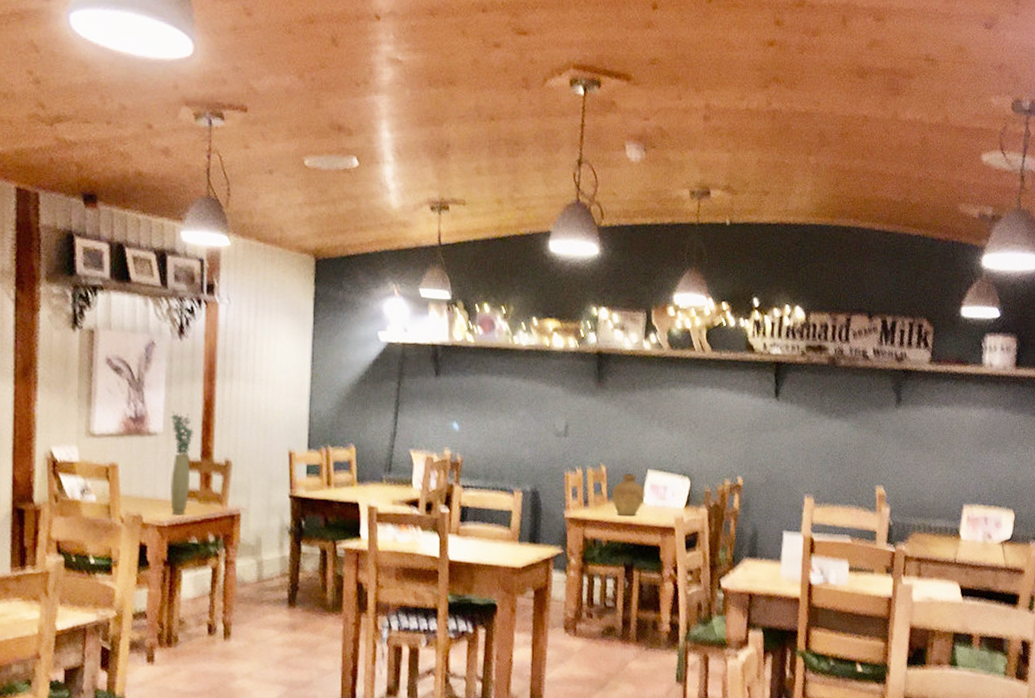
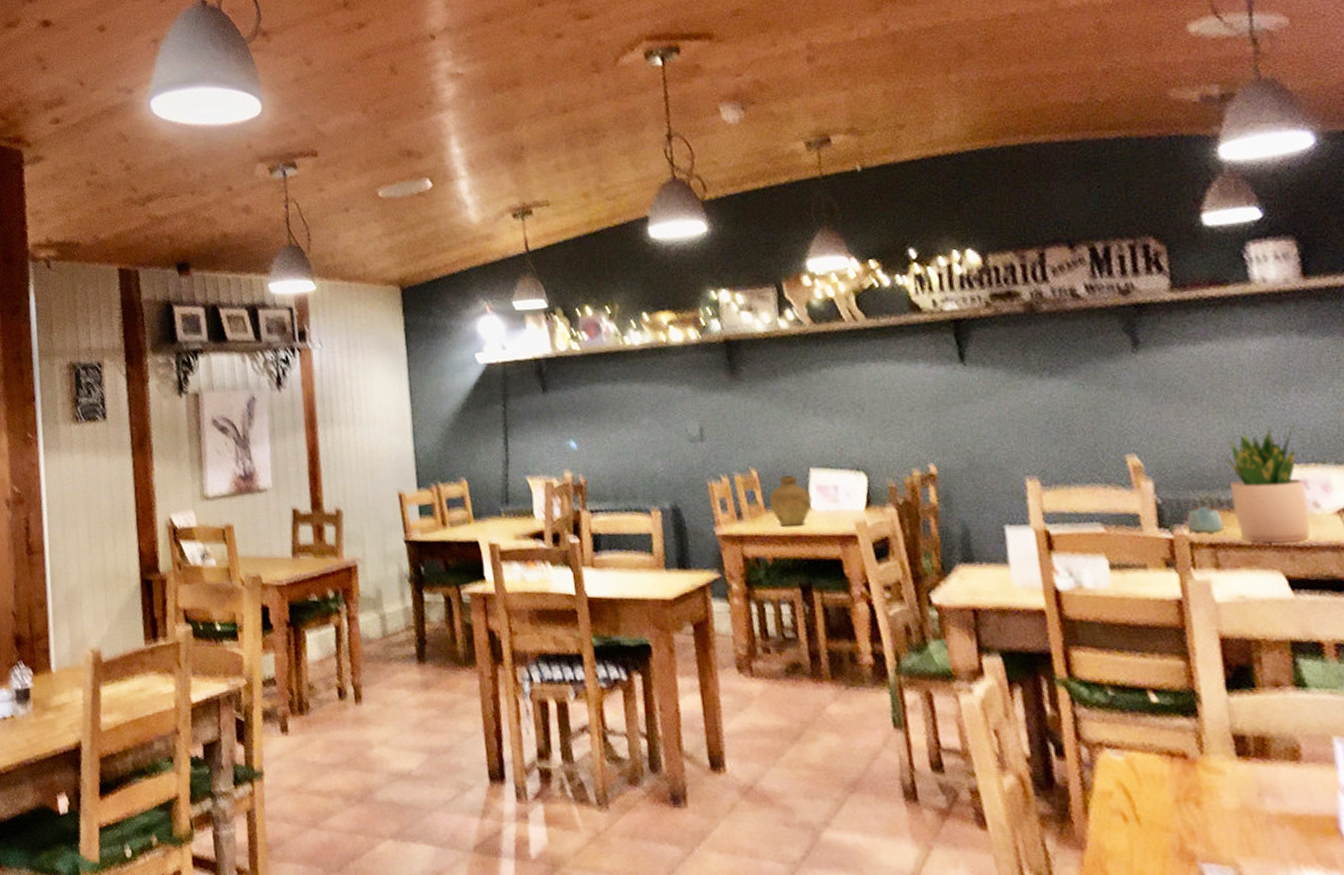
vase: present [169,411,194,515] -> none [278,465,304,573]
teapot: none [905,530,930,551] -> present [1186,506,1225,535]
planter: none [937,475,988,562] -> present [1223,423,1311,544]

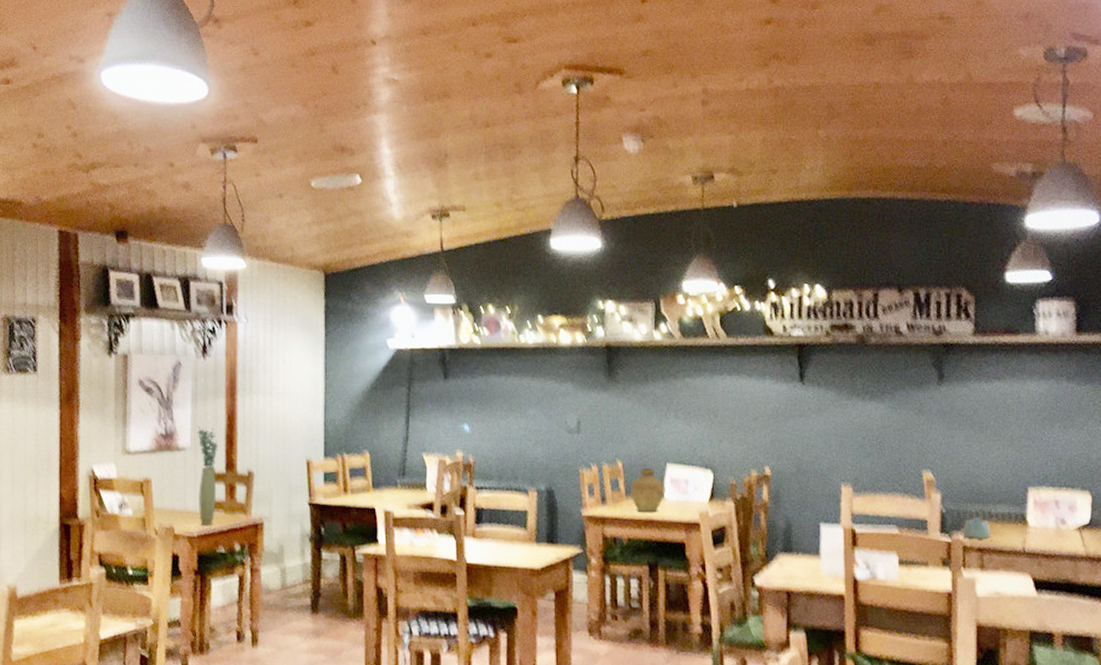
vase: none [278,465,304,573] -> present [197,427,219,526]
planter: present [1223,423,1311,544] -> none [997,454,1056,551]

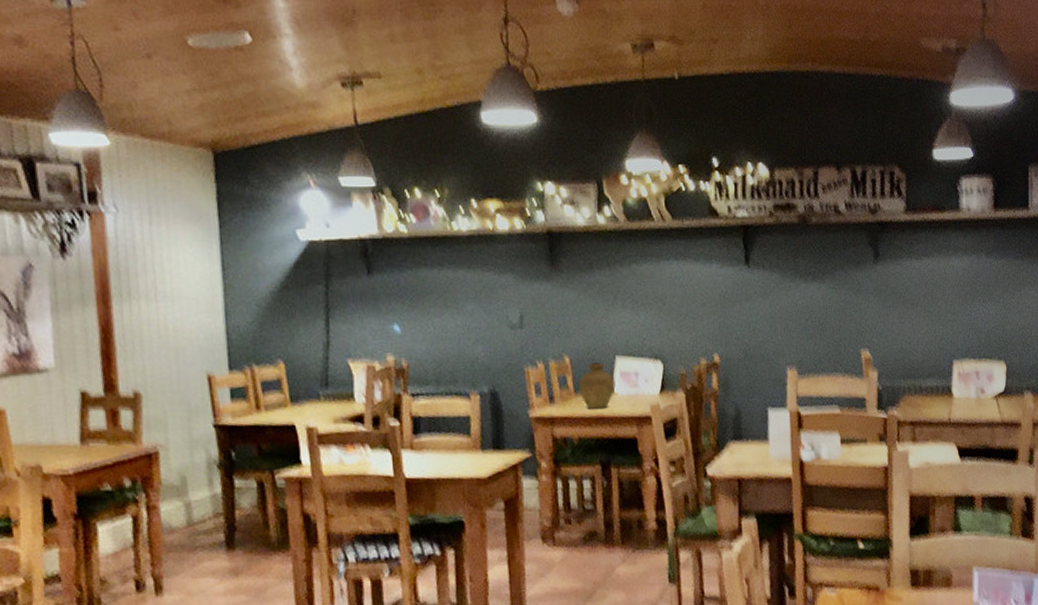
vase: present [197,427,219,526] -> none [62,342,95,461]
teapot: present [963,517,991,540] -> none [897,391,922,415]

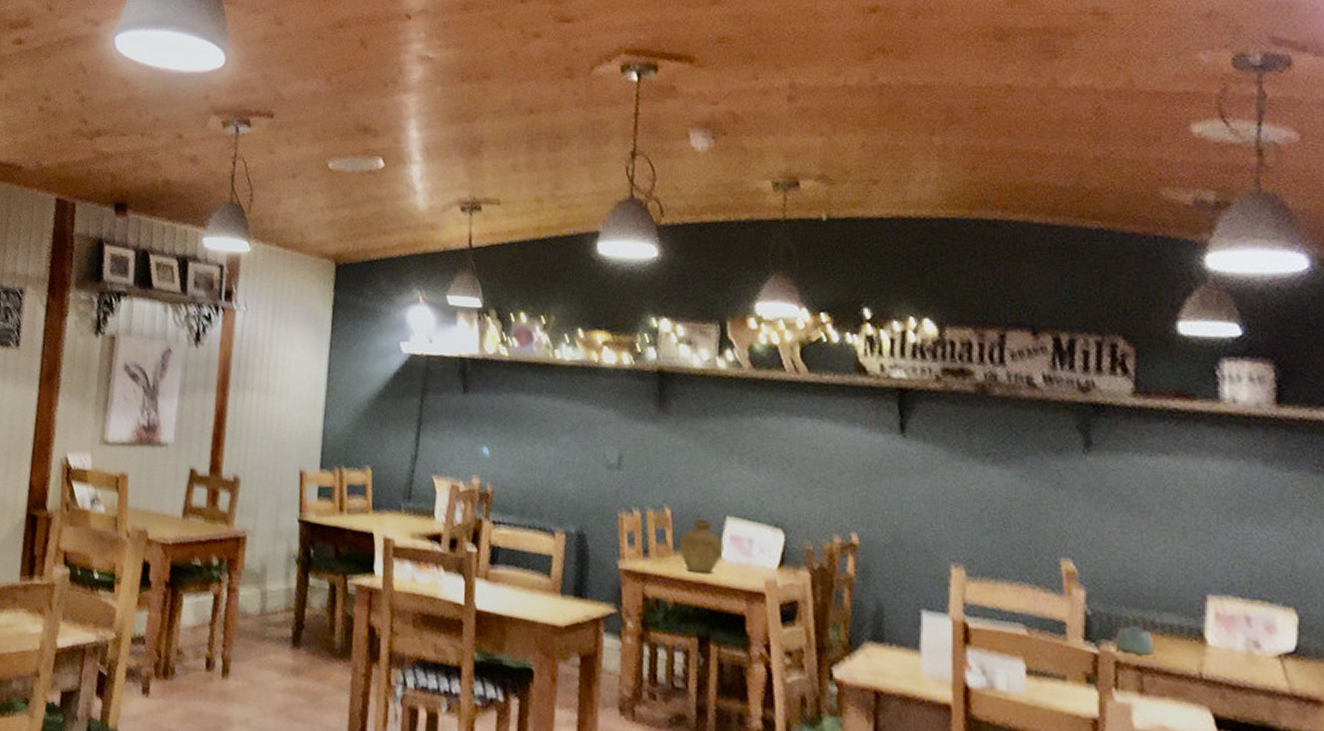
teapot: none [897,391,922,415] -> present [1115,625,1154,657]

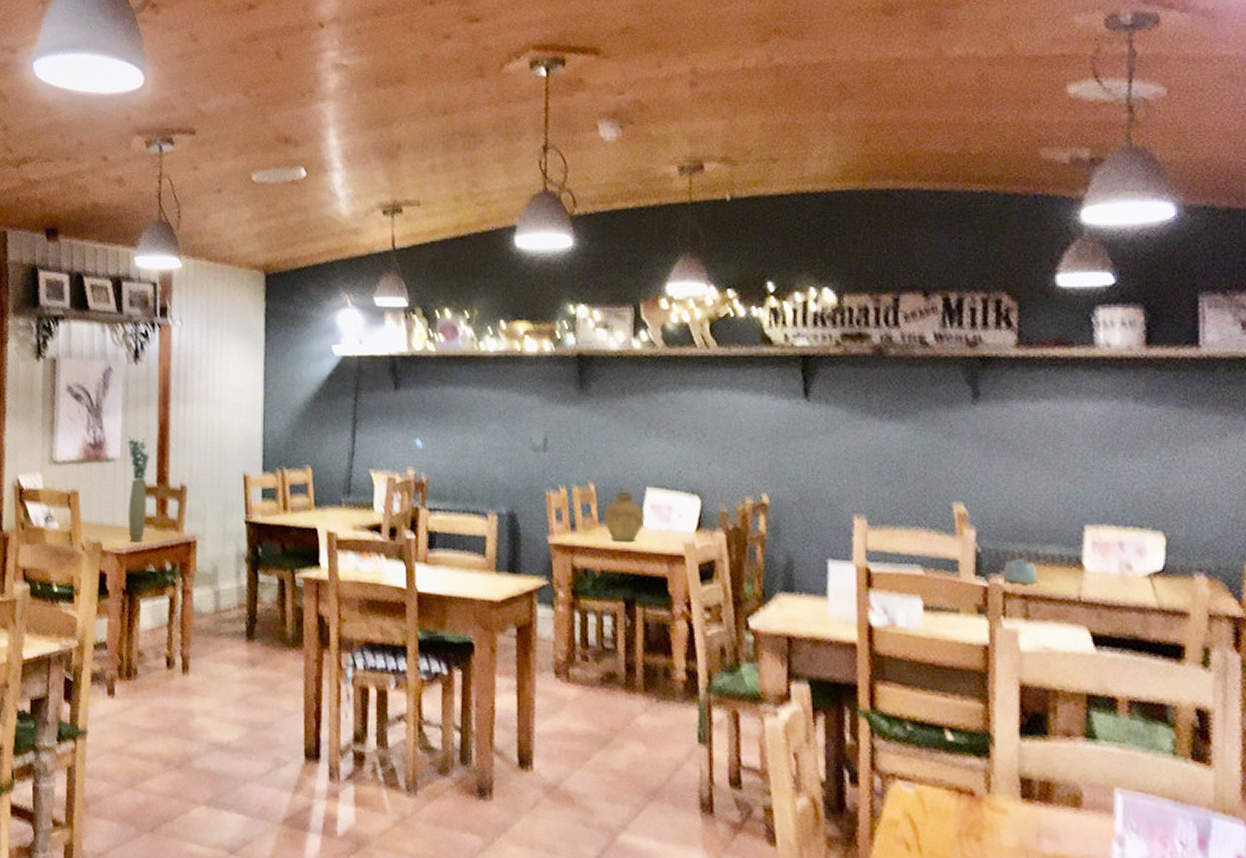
vase: none [176,422,204,534] -> present [127,437,150,543]

